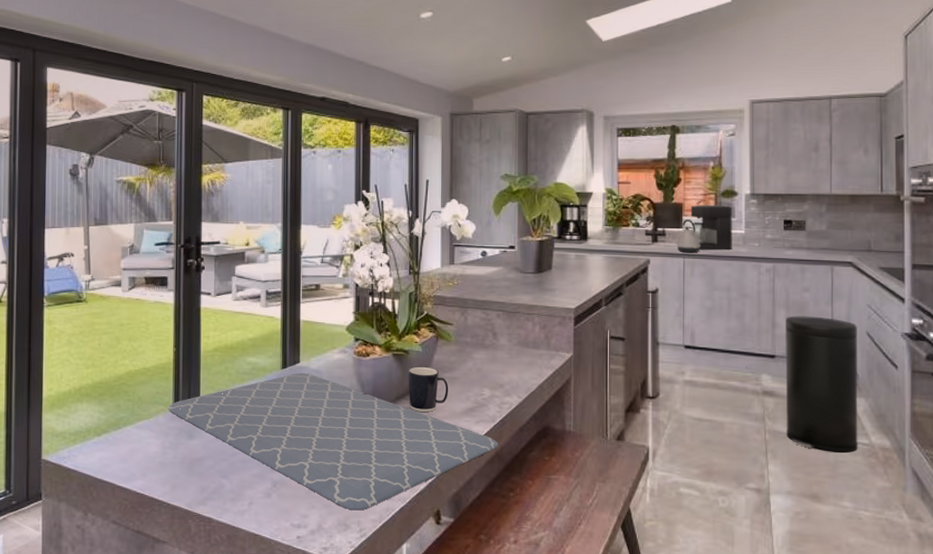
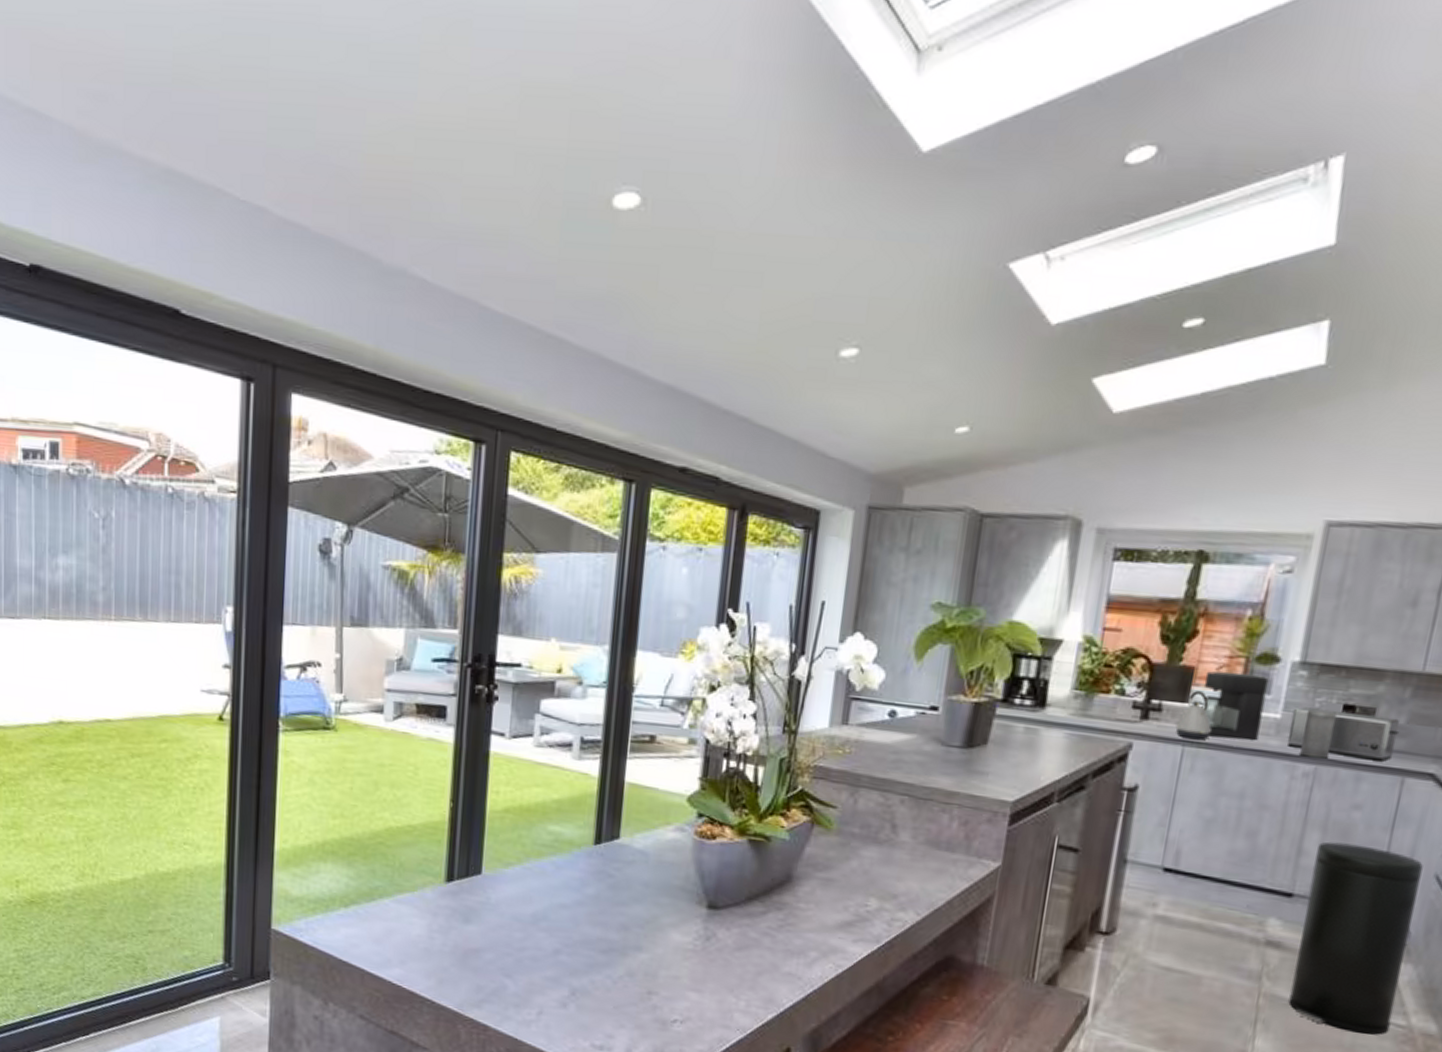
placemat: present [168,372,498,511] -> none [438,851,881,1037]
mug: present [408,366,449,412] -> none [764,859,821,921]
toaster: none [752,224,824,257] -> present [1287,707,1400,762]
canister: none [761,225,781,259] -> present [1298,709,1338,760]

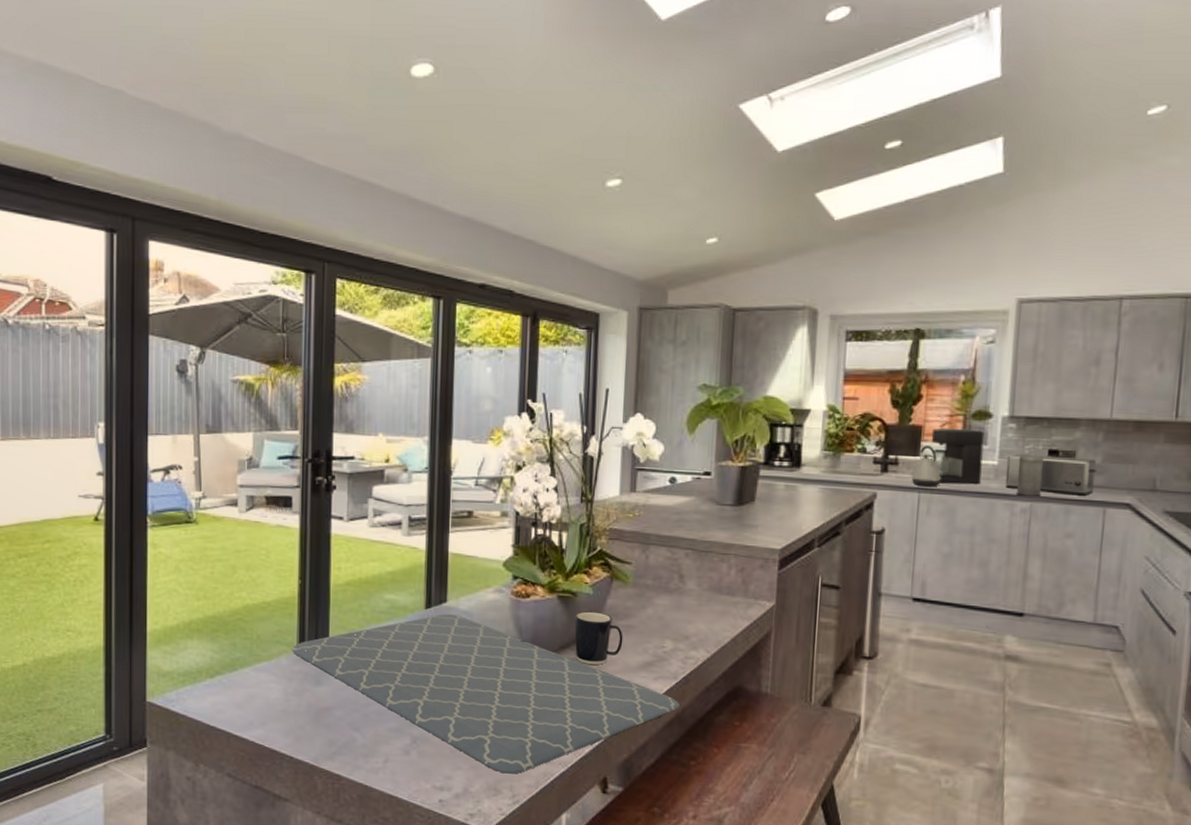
placemat: none [438,851,881,1037] -> present [291,613,680,774]
mug: none [764,859,821,921] -> present [574,611,623,665]
pedal bin: present [1288,842,1423,1035] -> none [1030,566,1130,732]

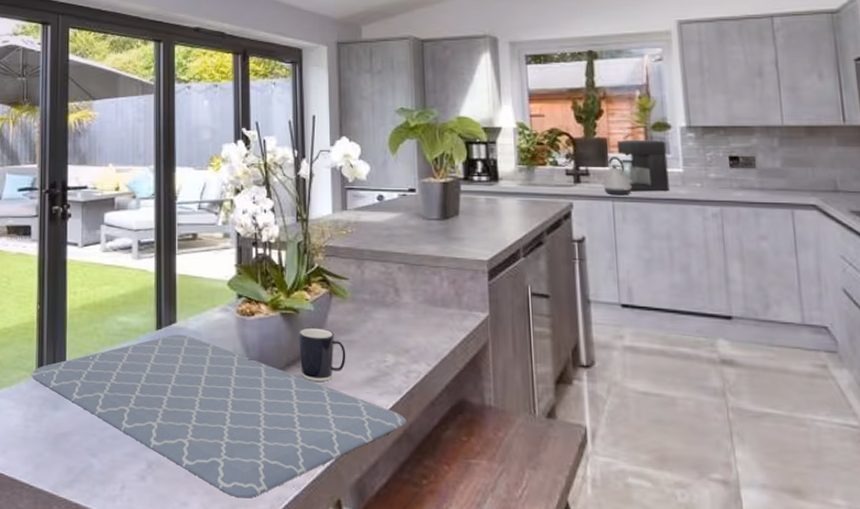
toaster: present [1005,454,1098,496] -> none [691,161,779,199]
canister: present [1016,455,1045,497] -> none [702,163,730,202]

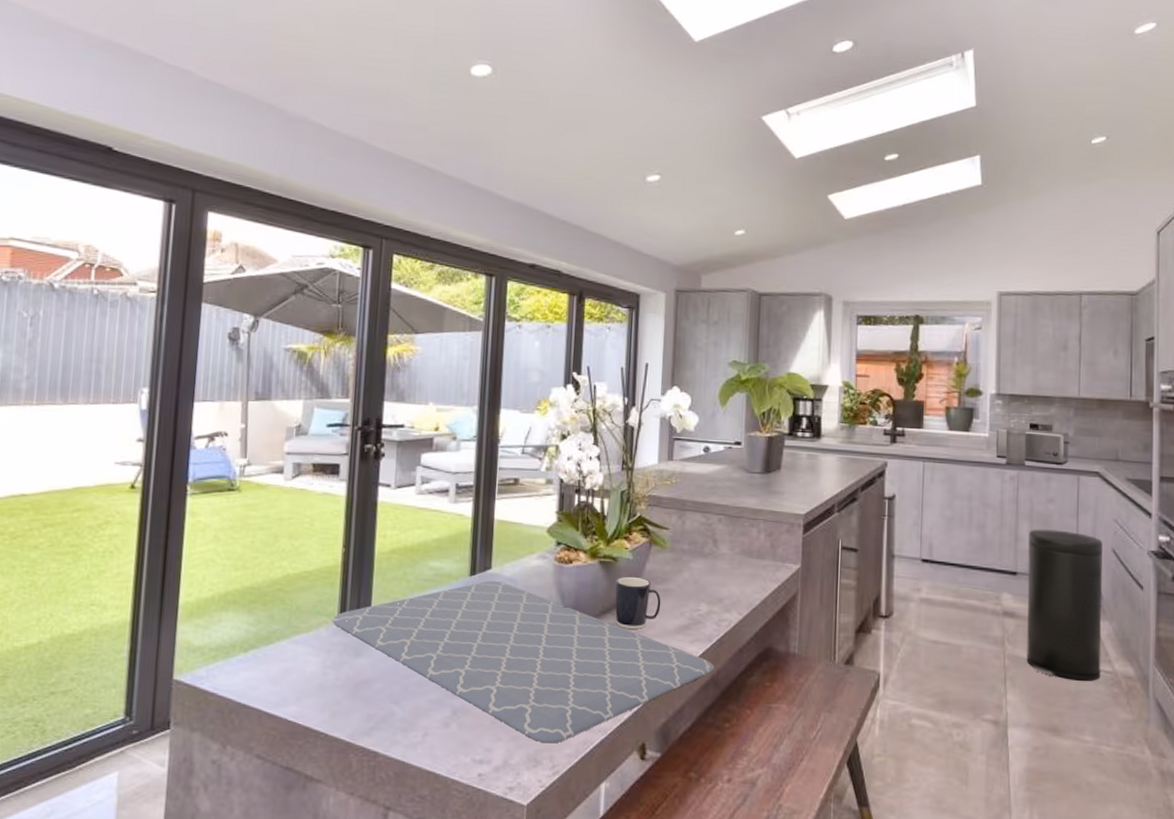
kettle: present [603,156,632,196] -> none [916,418,942,457]
coffee maker: present [611,139,670,193] -> none [925,403,976,455]
toaster: none [691,161,779,199] -> present [995,427,1071,465]
canister: none [702,163,730,202] -> present [1005,429,1027,466]
pedal bin: none [741,269,846,437] -> present [1026,529,1103,681]

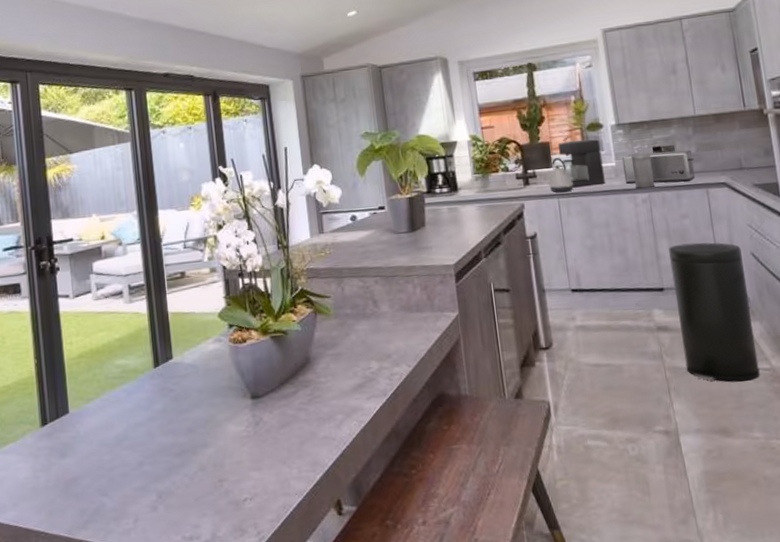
placemat: present [332,580,714,744] -> none [35,369,393,513]
mug: present [615,576,661,629] -> none [289,345,335,396]
kettle: none [916,418,942,457] -> present [549,157,574,193]
coffee maker: none [925,403,976,455] -> present [555,139,605,189]

